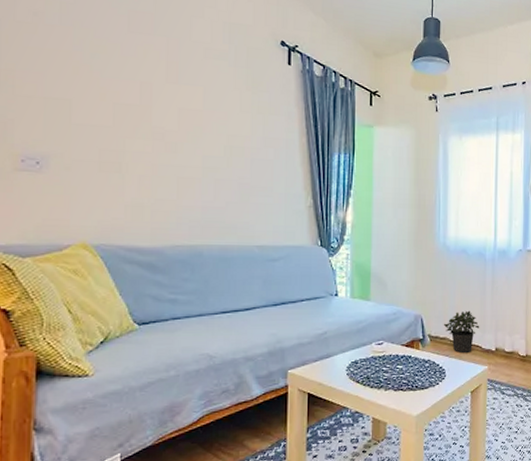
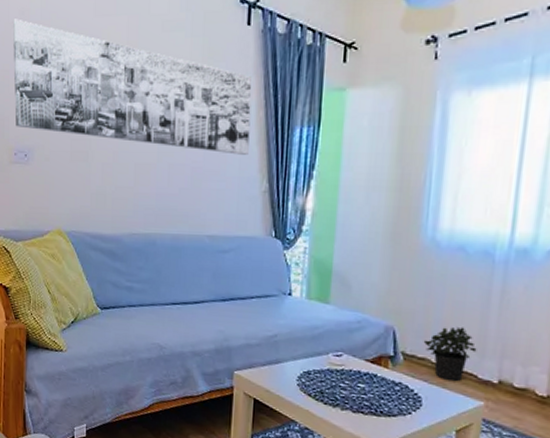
wall art: none [20,18,295,174] -> present [12,19,252,155]

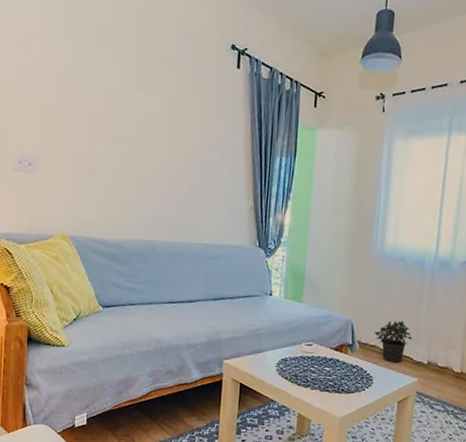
wall art: present [12,19,252,155] -> none [18,37,241,177]

